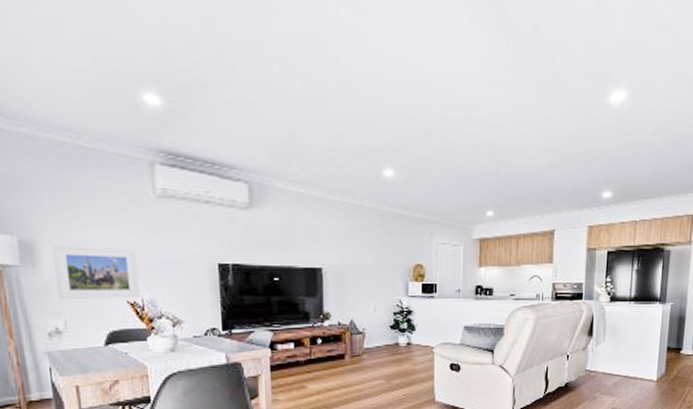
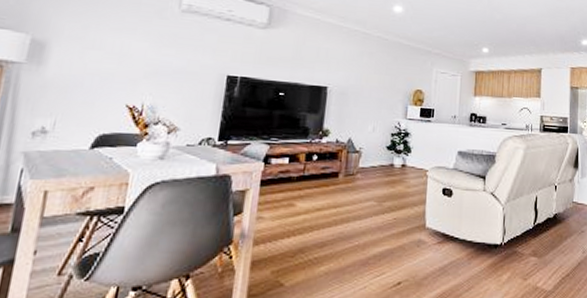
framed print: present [52,245,140,299] -> none [55,46,148,103]

